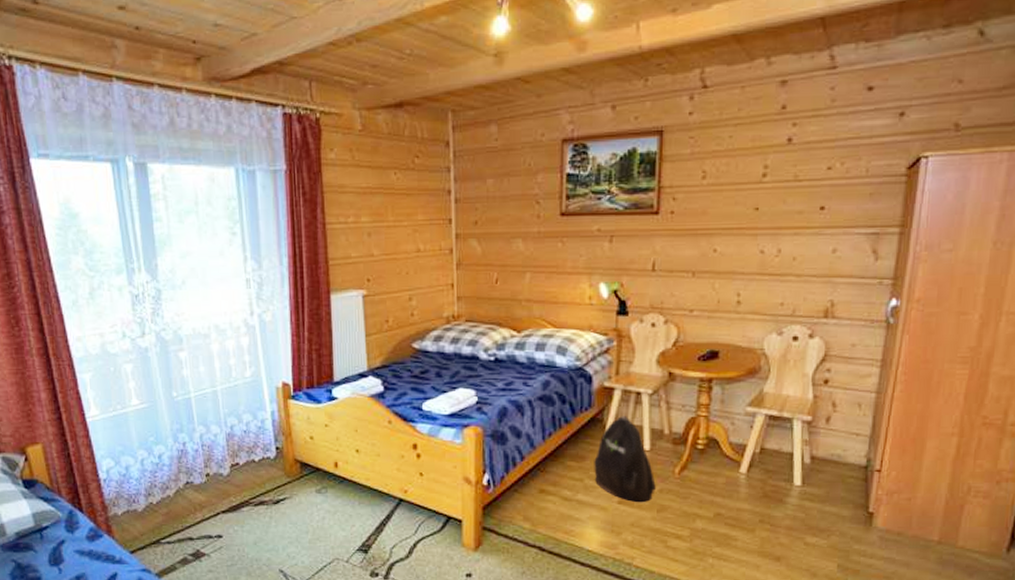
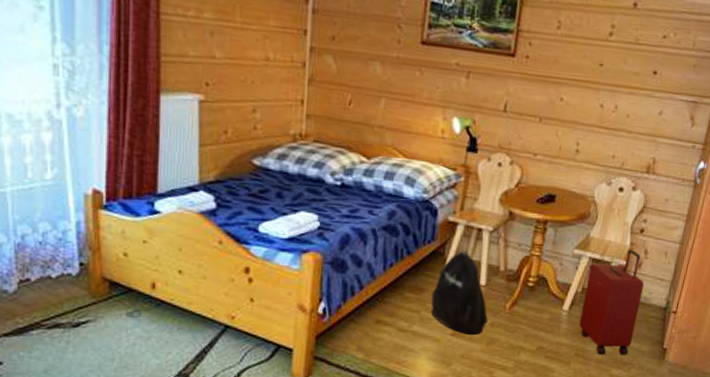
suitcase: none [761,402,836,521] -> present [579,249,645,355]

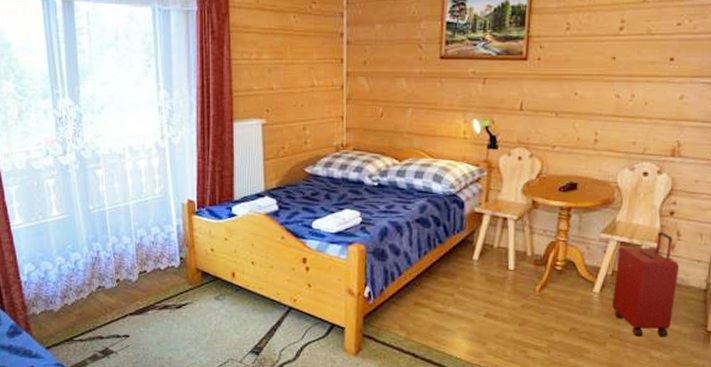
backpack: present [431,251,488,335] -> none [464,239,519,316]

